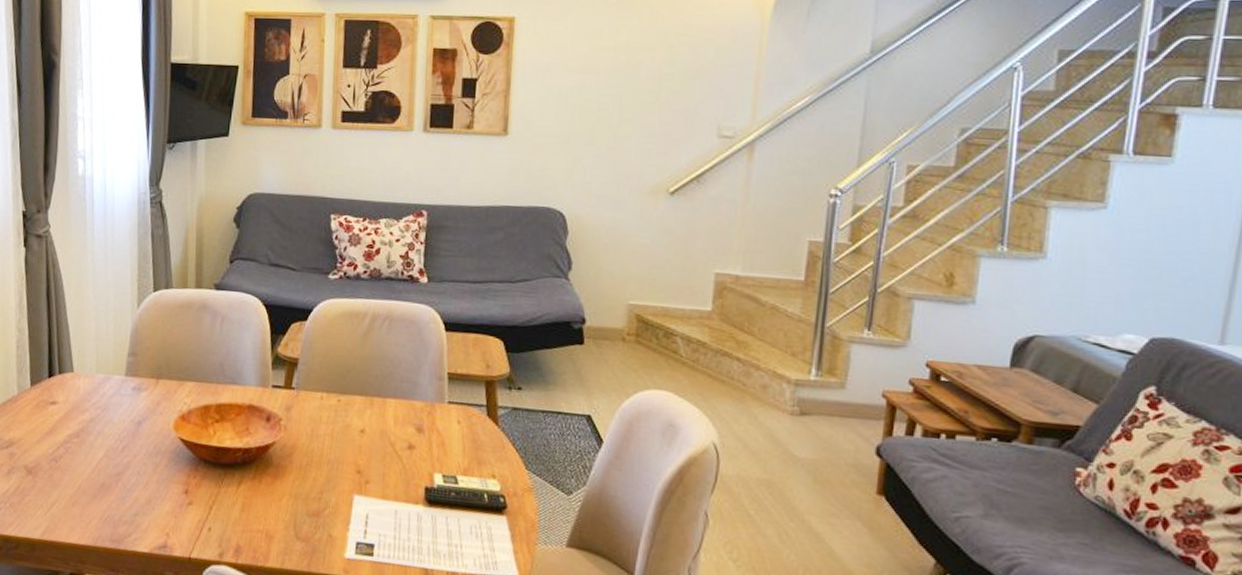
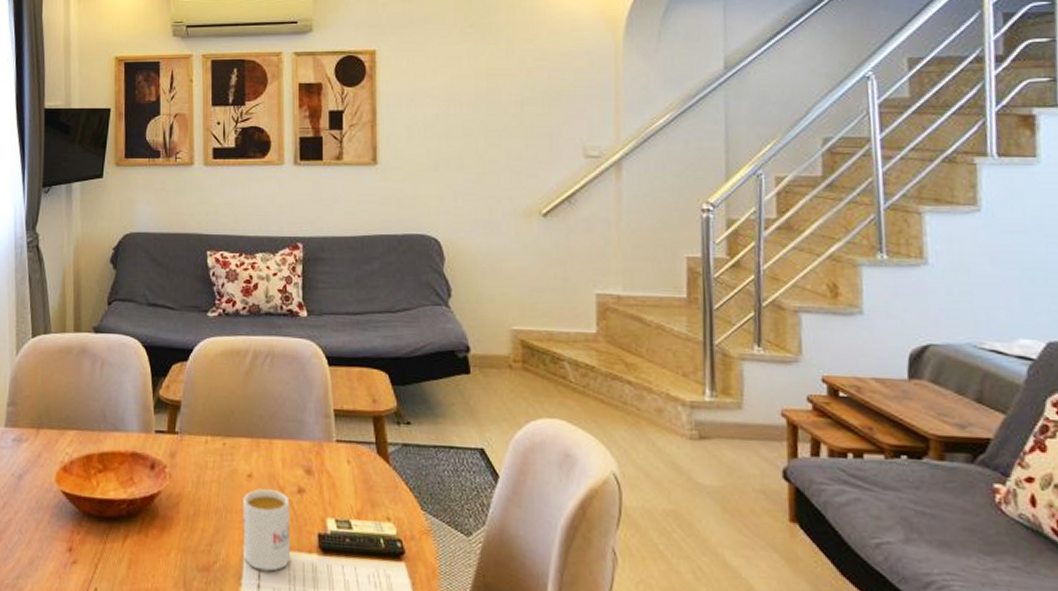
mug: none [352,443,400,519] -> present [241,489,291,572]

